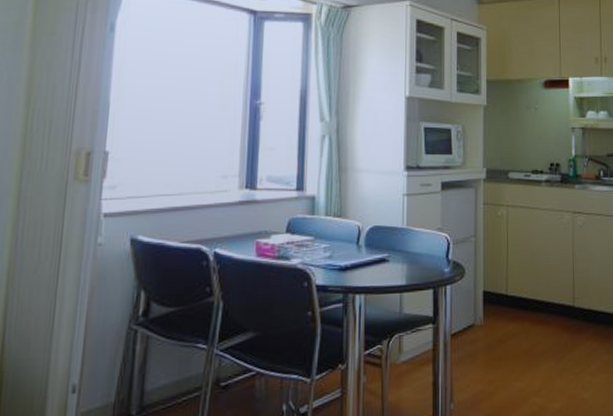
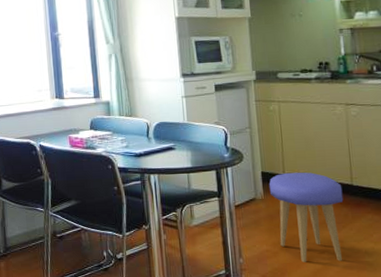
stool: none [490,291,565,404] -> present [268,172,344,262]

